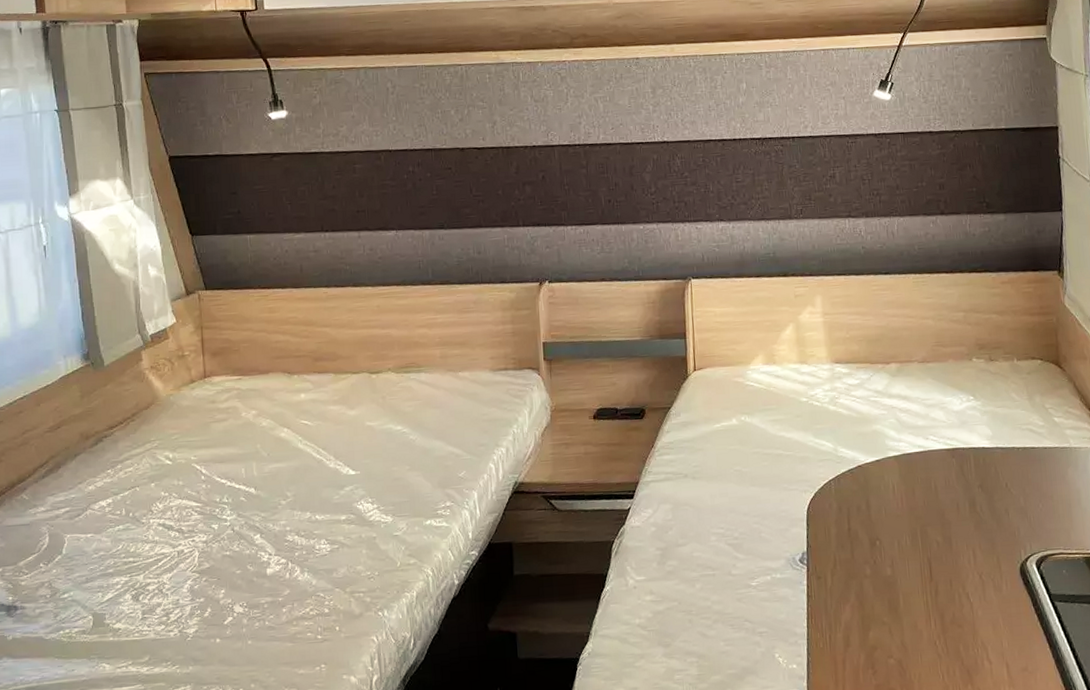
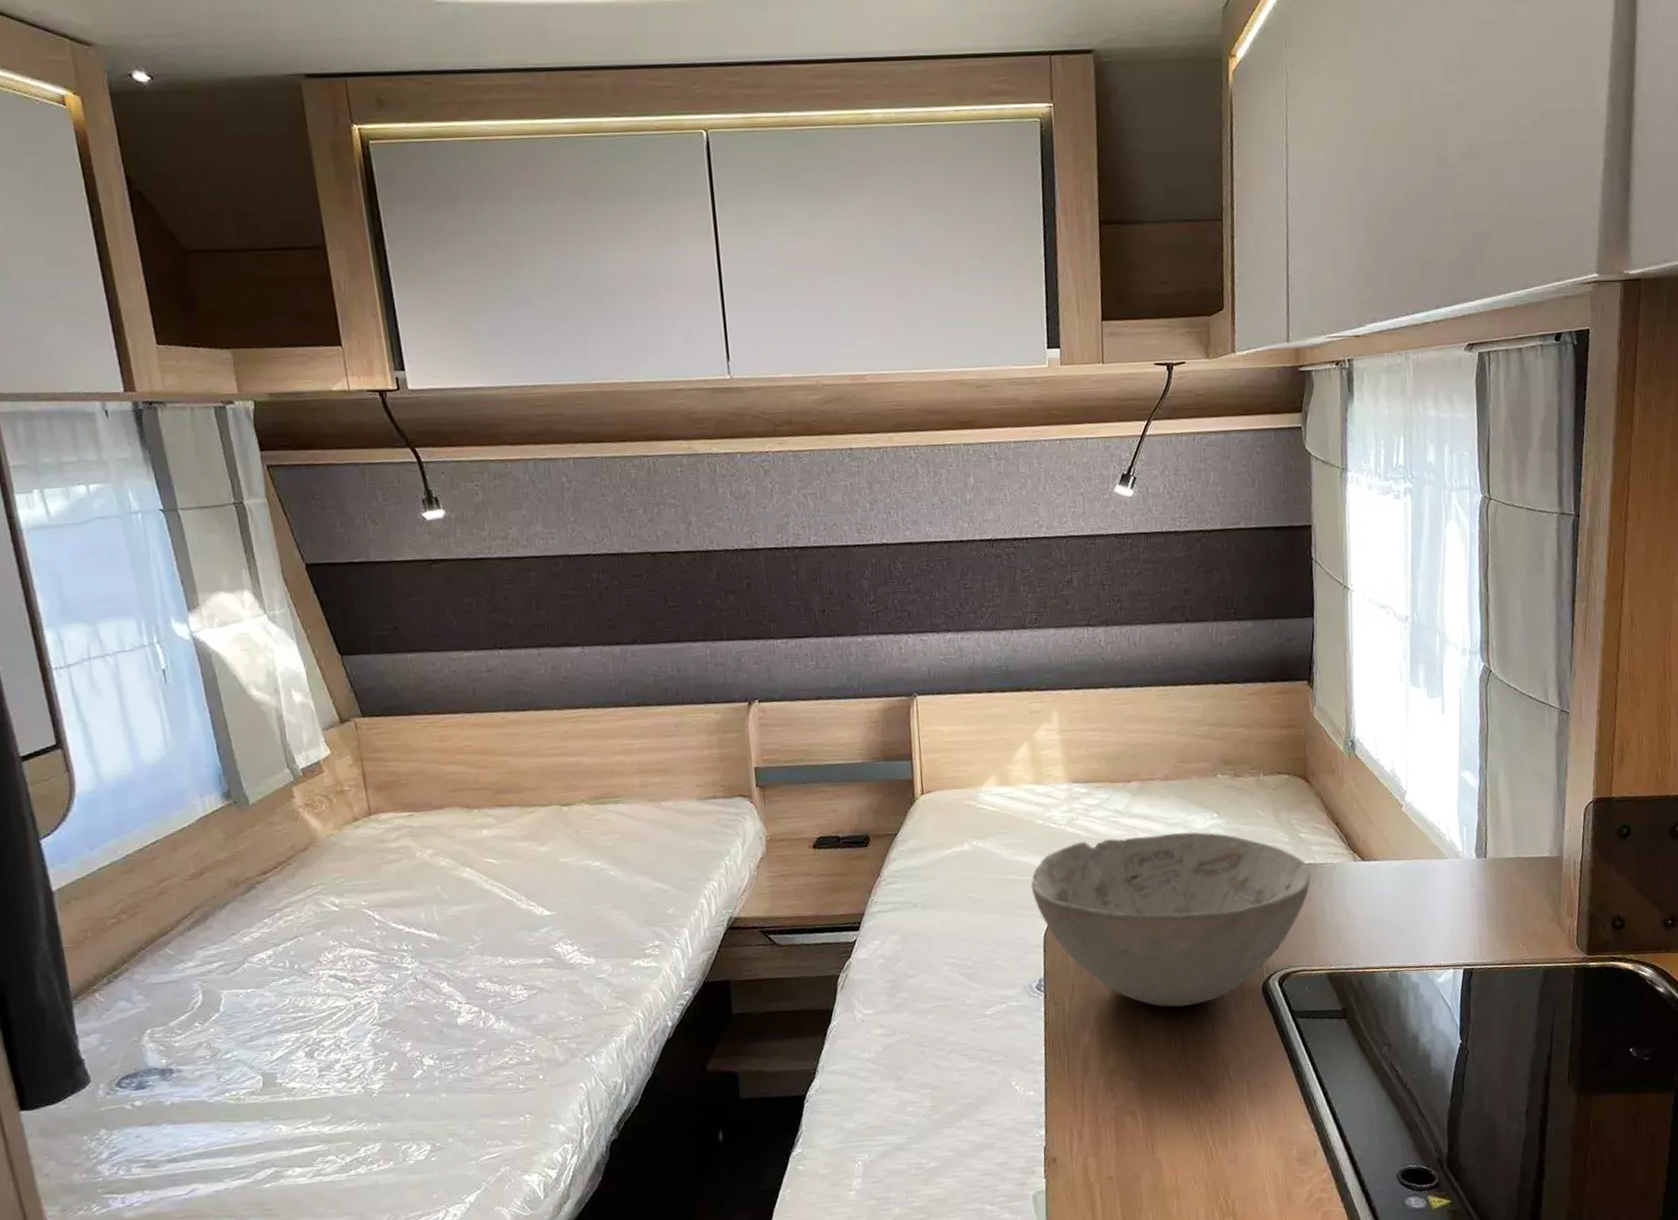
bowl: none [795,413,1066,586] -> present [1031,832,1311,1007]

